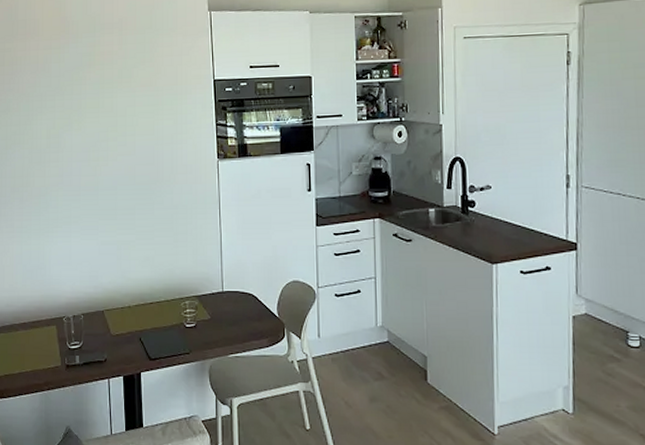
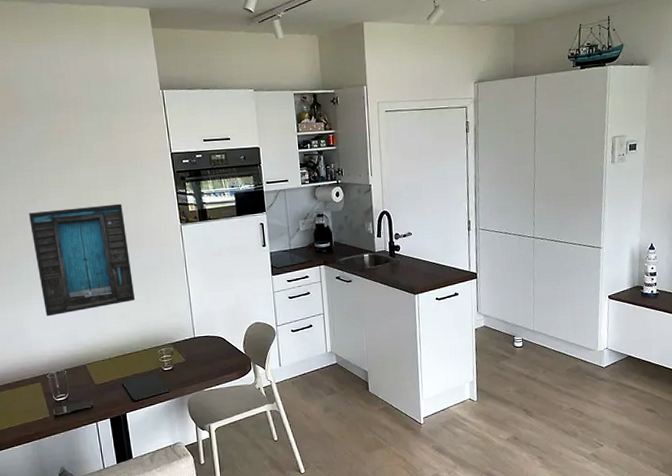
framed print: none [63,133,163,253] -> present [29,203,136,317]

